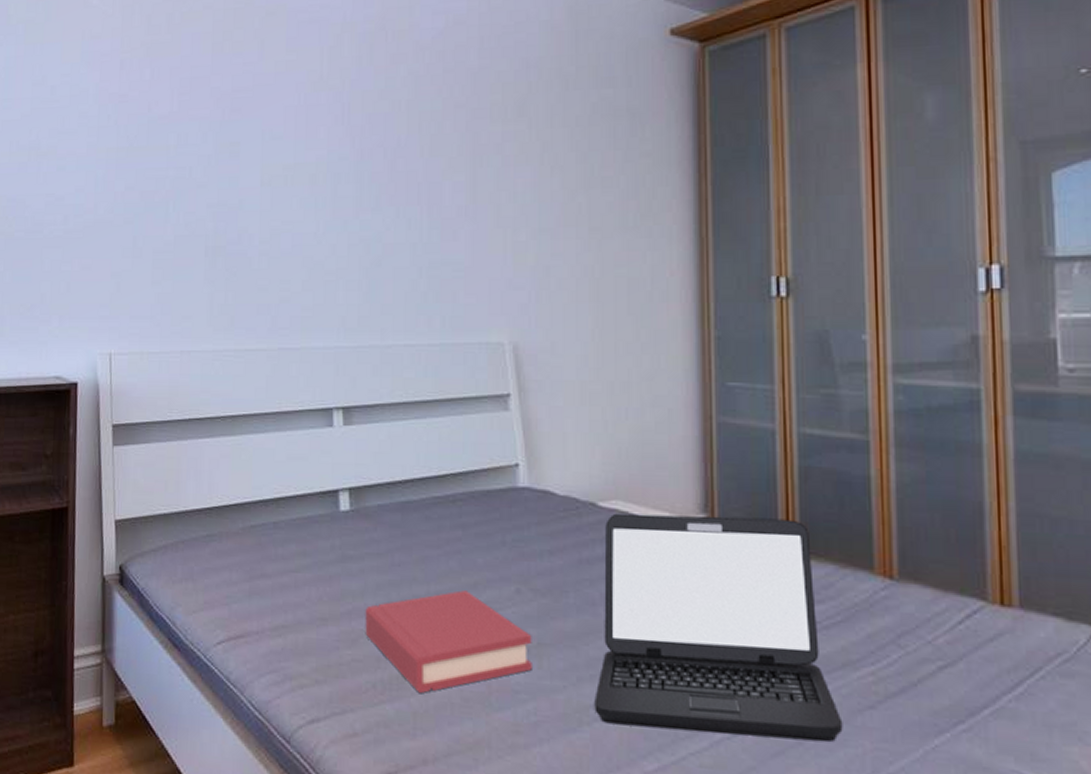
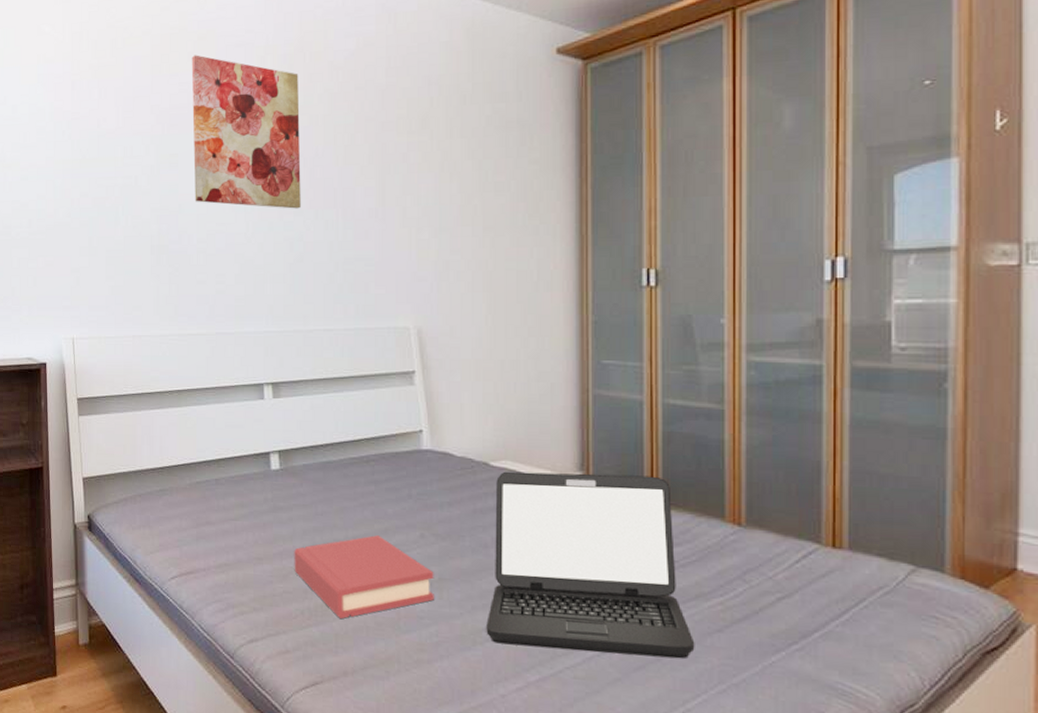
wall art: none [257,32,381,206] -> present [191,55,301,209]

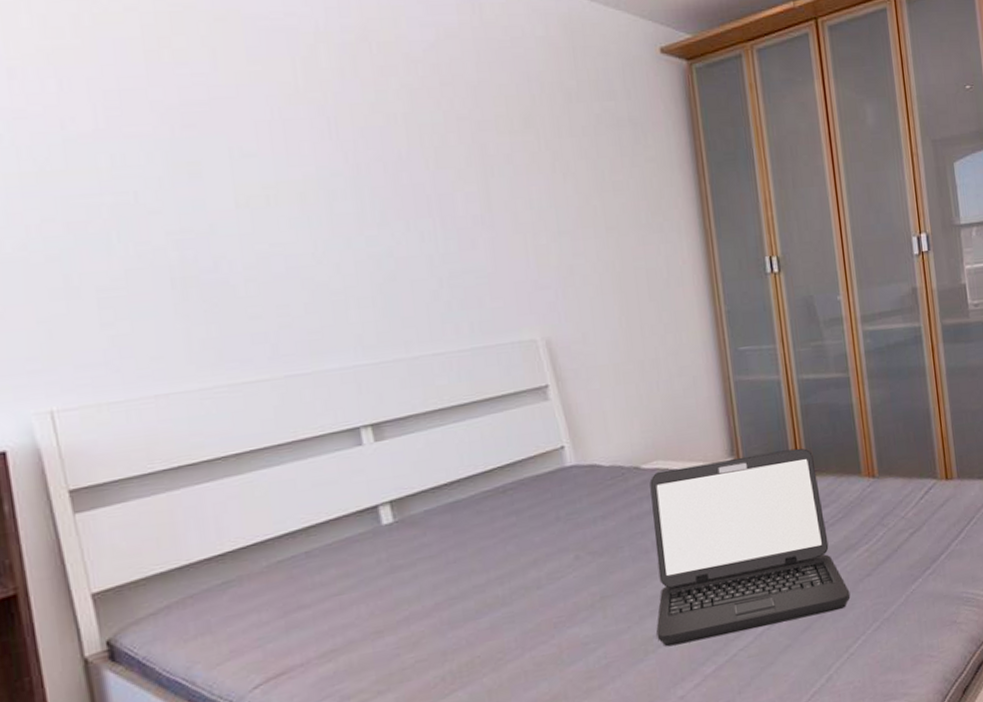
wall art: present [191,55,301,209] -> none [207,39,386,222]
hardback book: present [294,535,434,619] -> none [424,568,598,671]

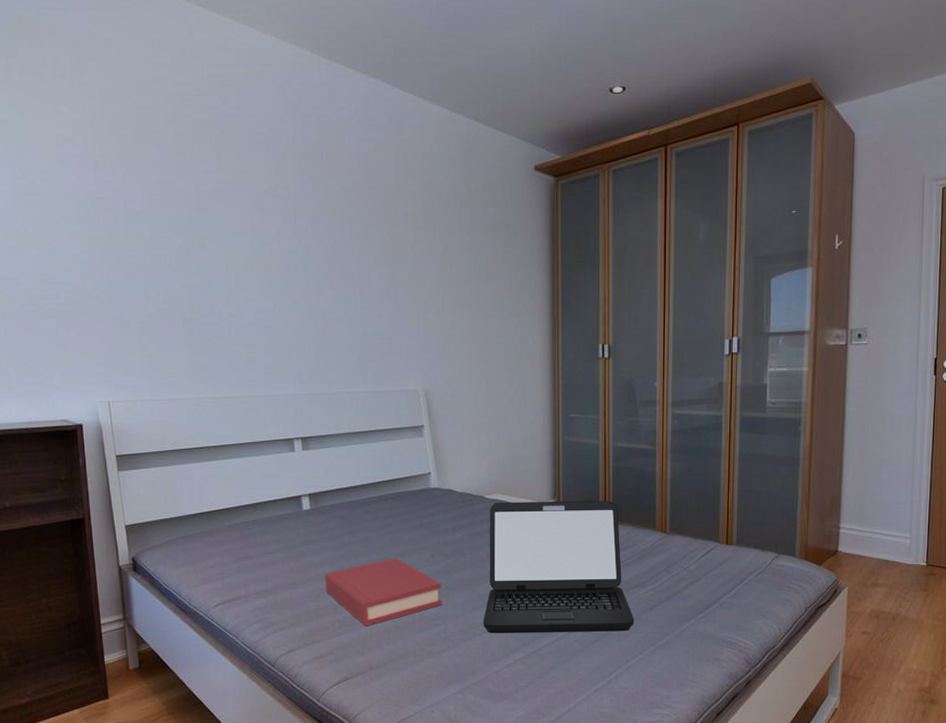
hardback book: none [424,568,598,671] -> present [325,558,442,626]

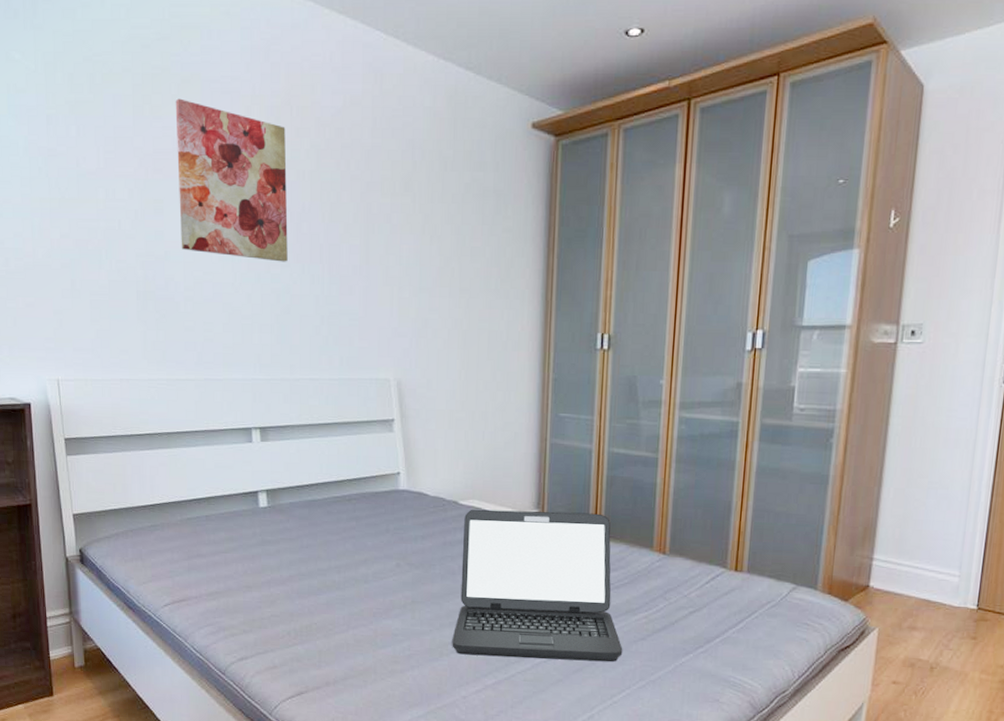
wall art: none [215,147,323,289] -> present [175,98,288,262]
hardback book: present [325,558,442,626] -> none [281,565,408,637]

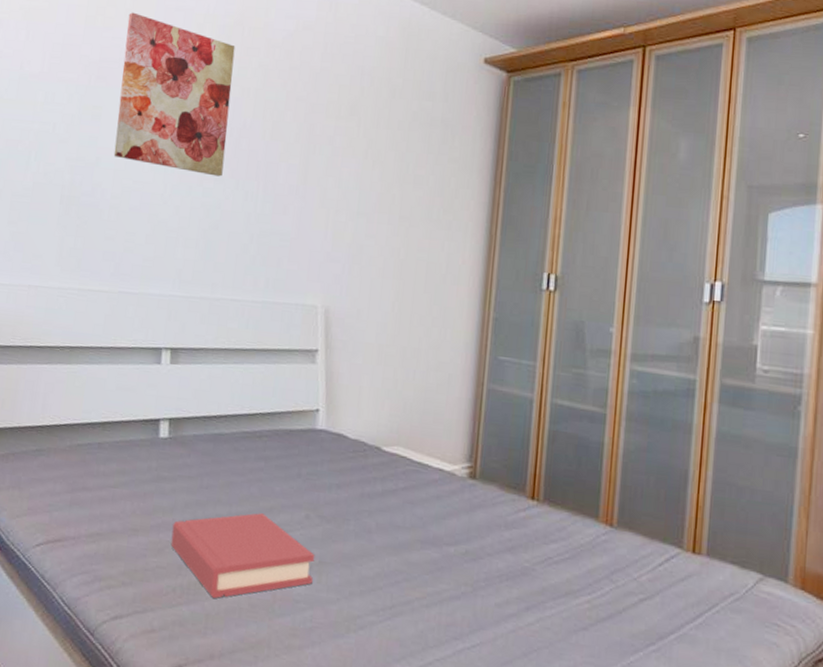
hardback book: none [281,565,408,637] -> present [170,513,315,598]
laptop: present [452,509,623,662] -> none [361,457,561,656]

